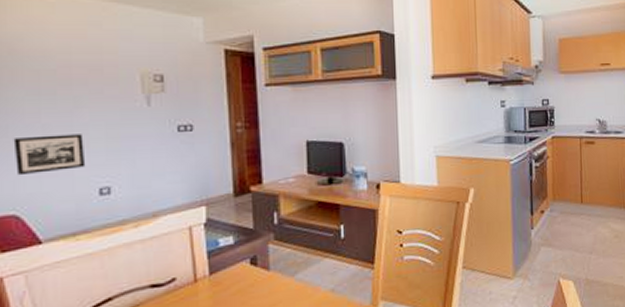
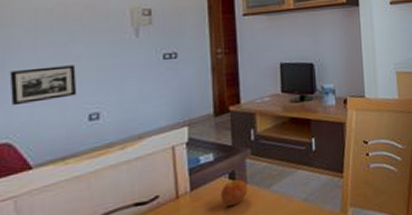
apple: none [240,263,271,293] -> present [220,177,248,206]

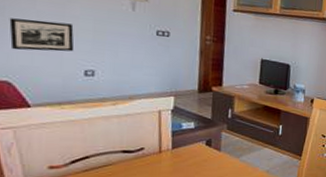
apple: present [220,177,248,206] -> none [196,145,222,166]

